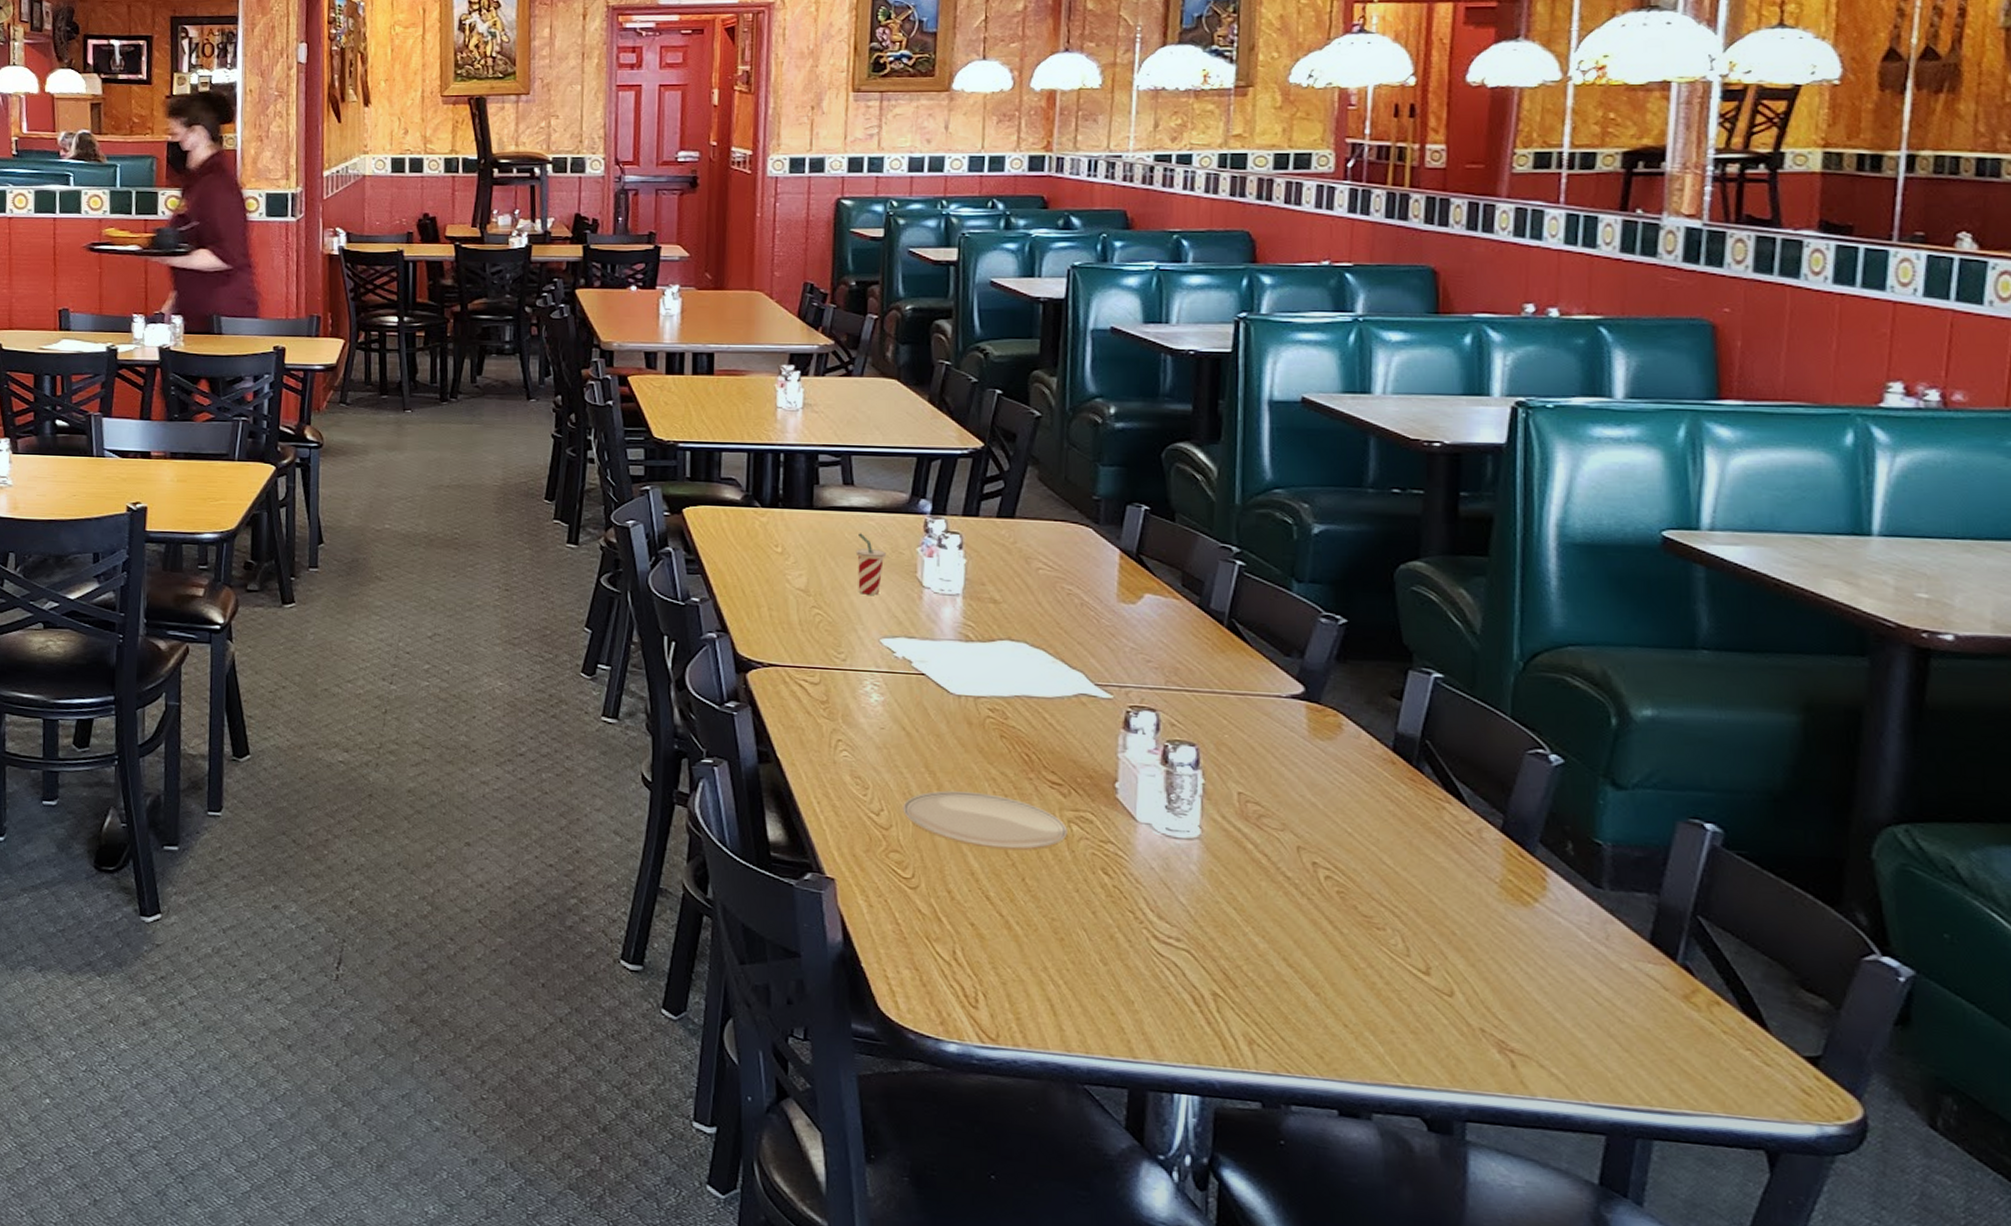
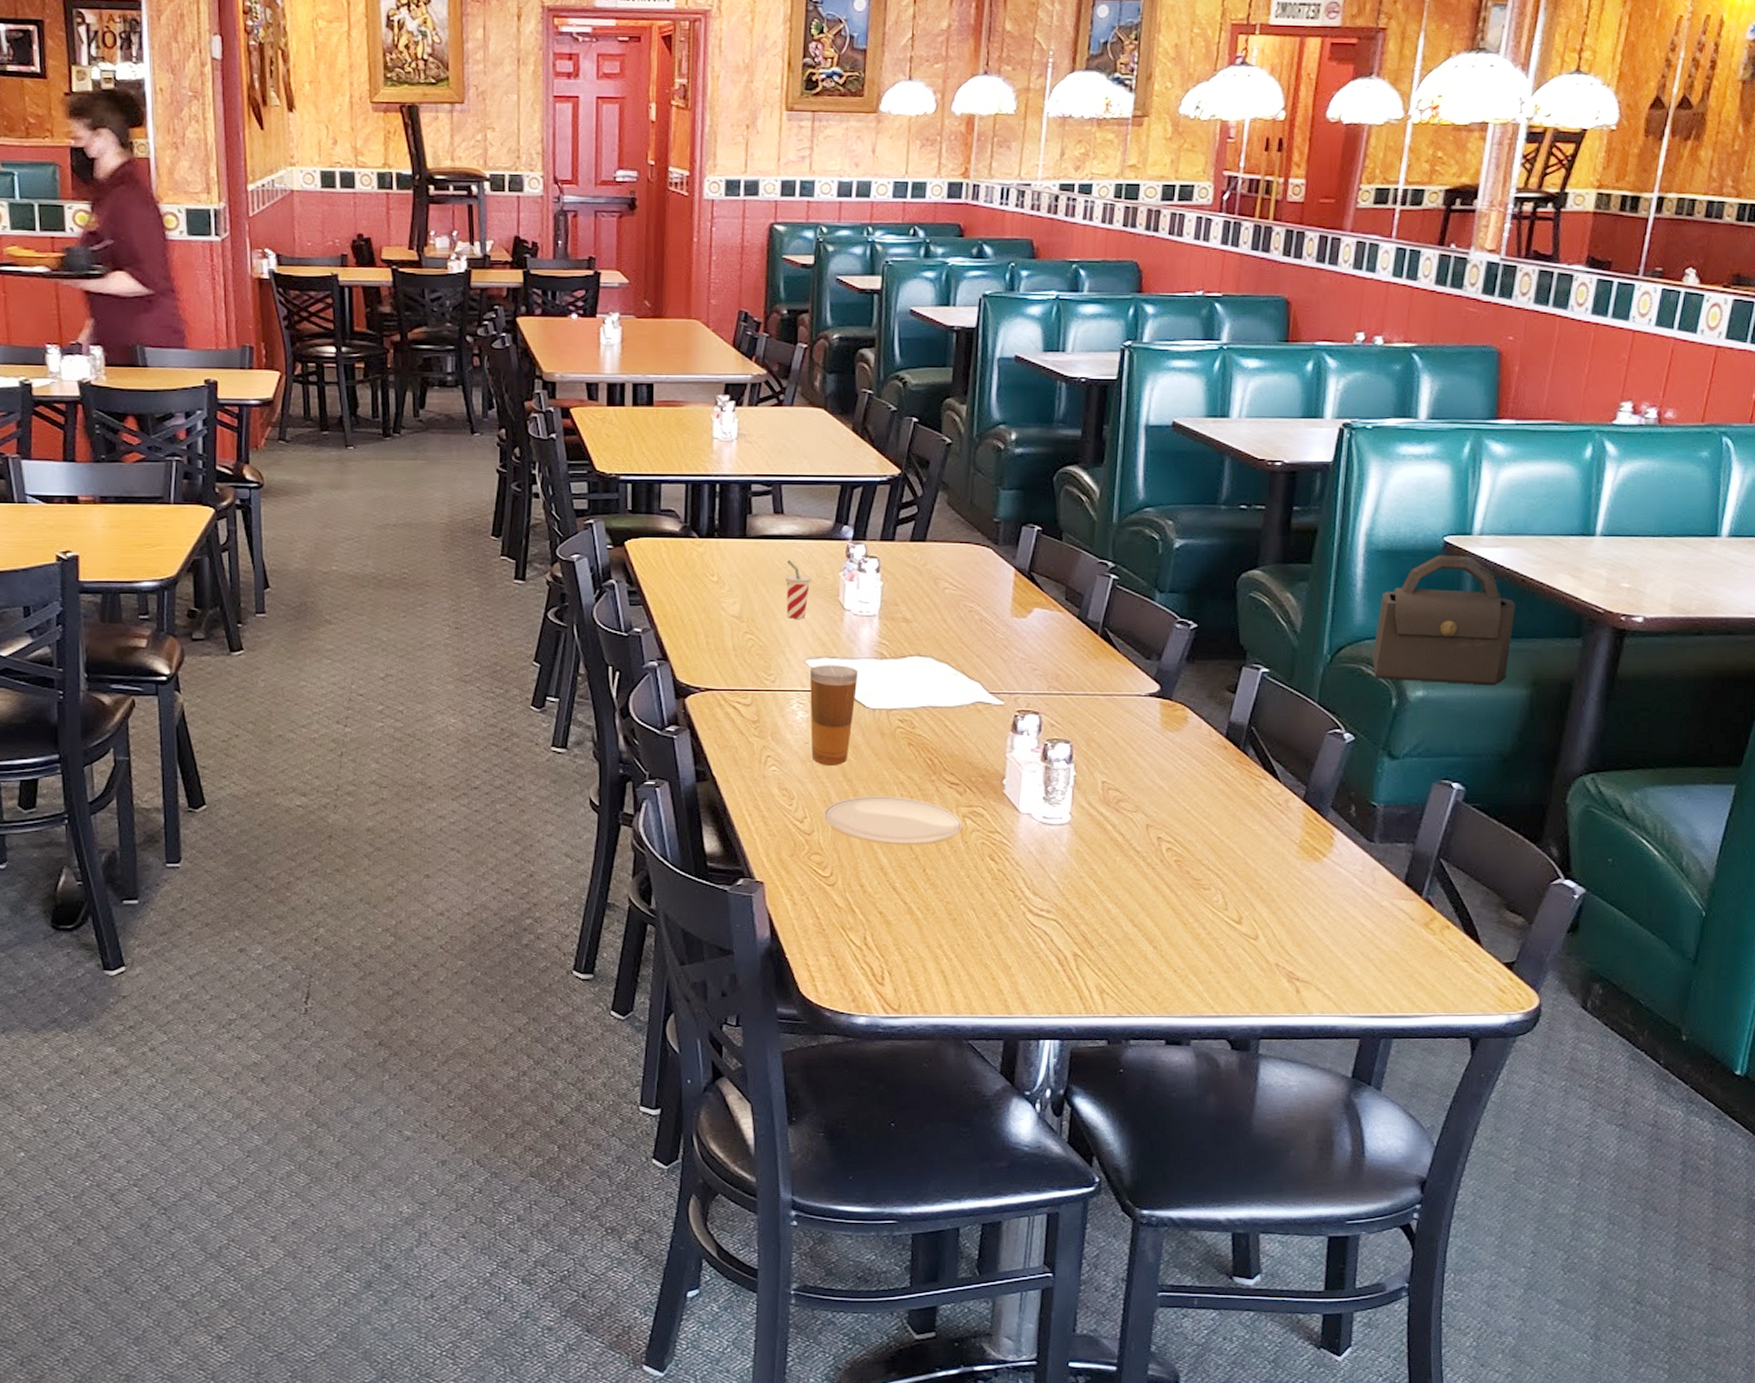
beverage cup: none [885,645,941,755] -> present [810,665,858,765]
handbag: none [1579,551,1770,709] -> present [1372,554,1516,686]

